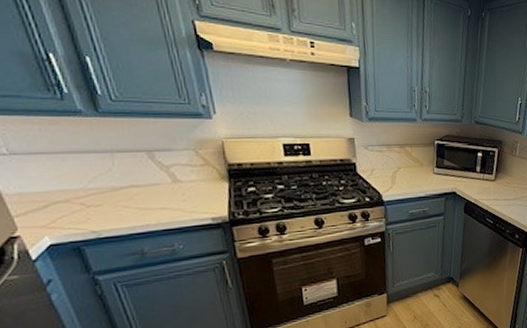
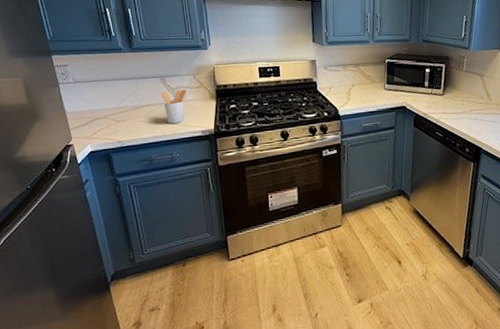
utensil holder: none [149,167,188,209] -> present [161,89,187,124]

